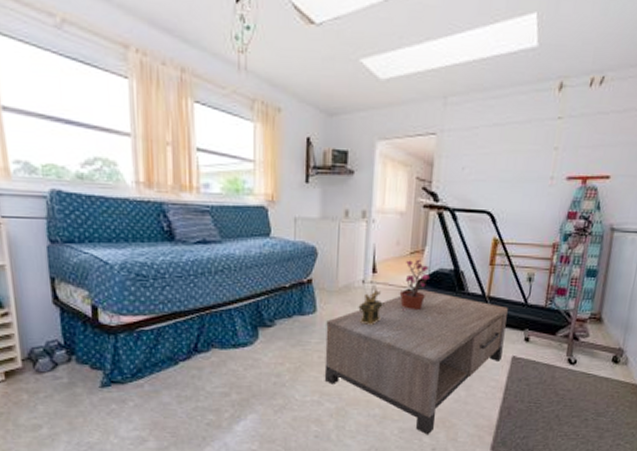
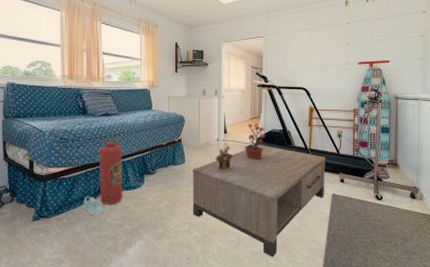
sneaker: none [172,355,201,382] -> present [83,196,103,216]
fire extinguisher: none [193,274,227,368] -> present [99,136,122,205]

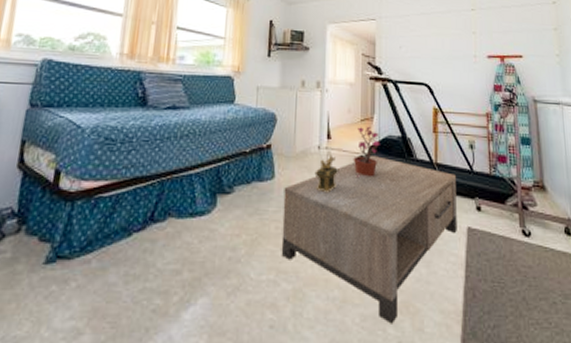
sneaker: present [83,196,103,216] -> none [124,225,154,257]
fire extinguisher: present [99,136,122,205] -> none [150,138,190,240]

